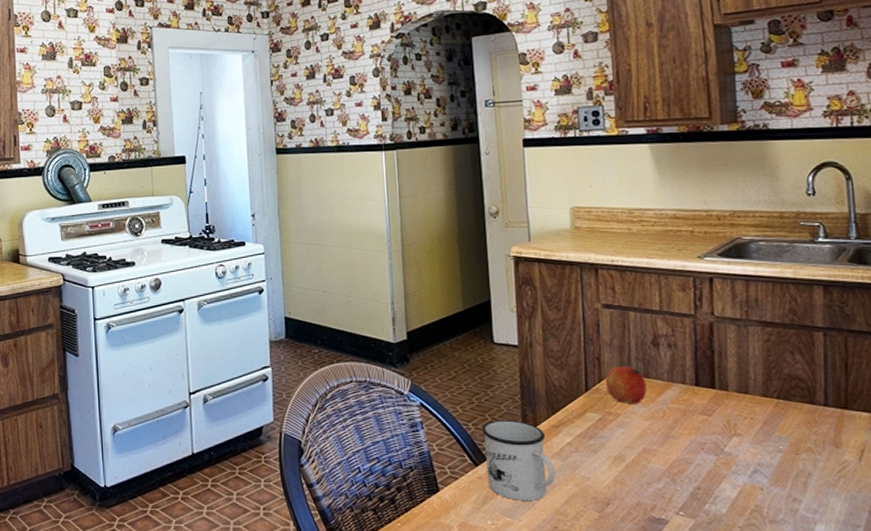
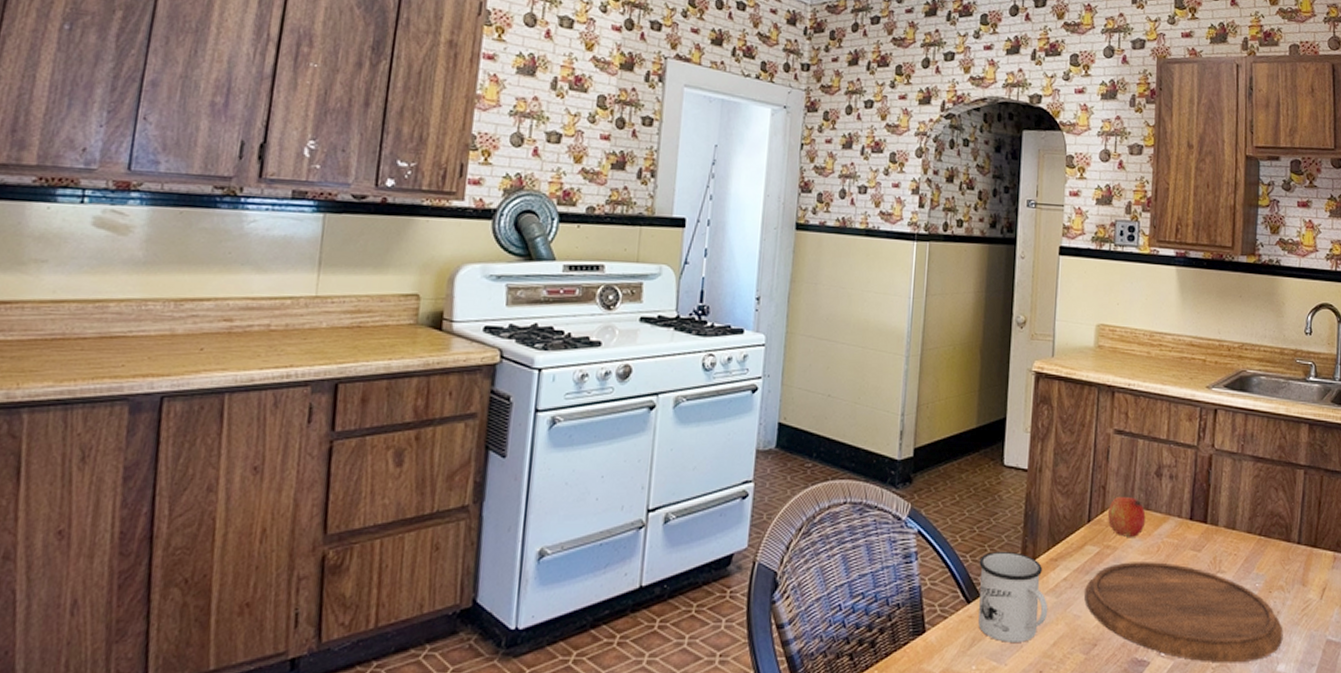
cutting board: none [591,427,819,523] -> present [1084,562,1283,663]

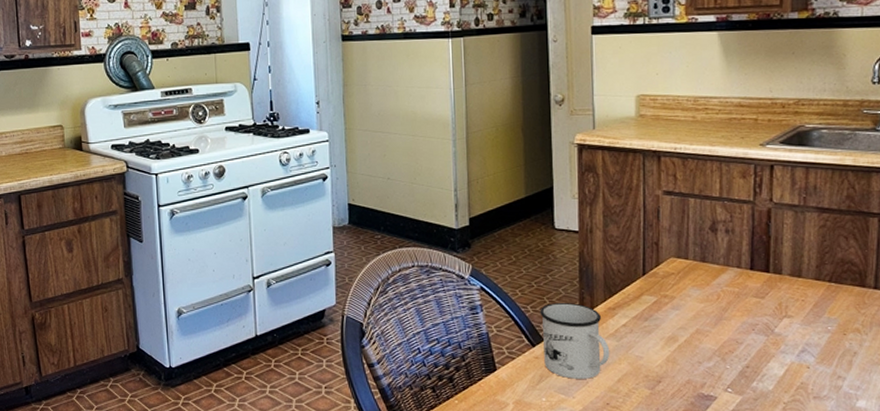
cutting board: present [1084,562,1283,663] -> none [645,309,862,399]
fruit: present [1108,497,1146,537] -> none [663,251,703,287]

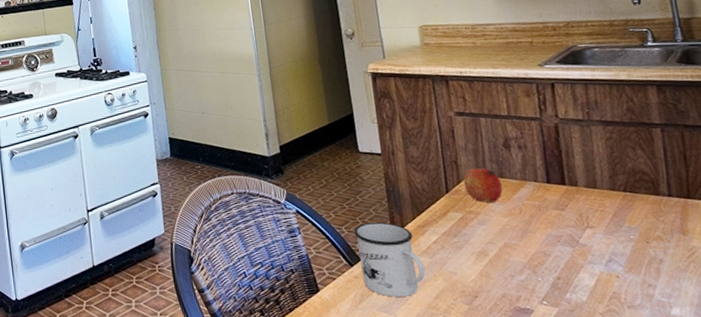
fruit: none [663,251,703,287] -> present [464,168,503,203]

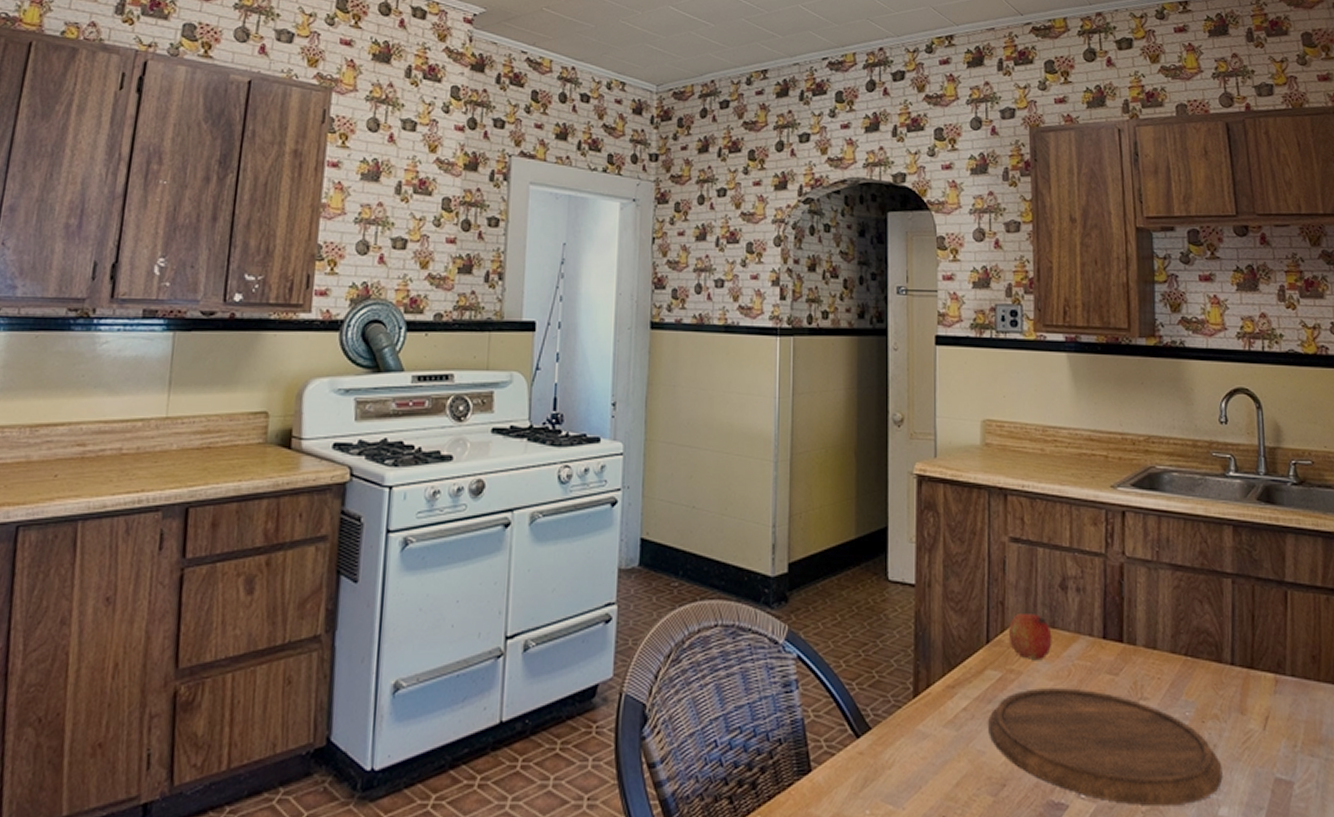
mug: present [354,222,426,297] -> none [867,677,948,783]
cutting board: none [456,222,672,309] -> present [988,688,1223,807]

